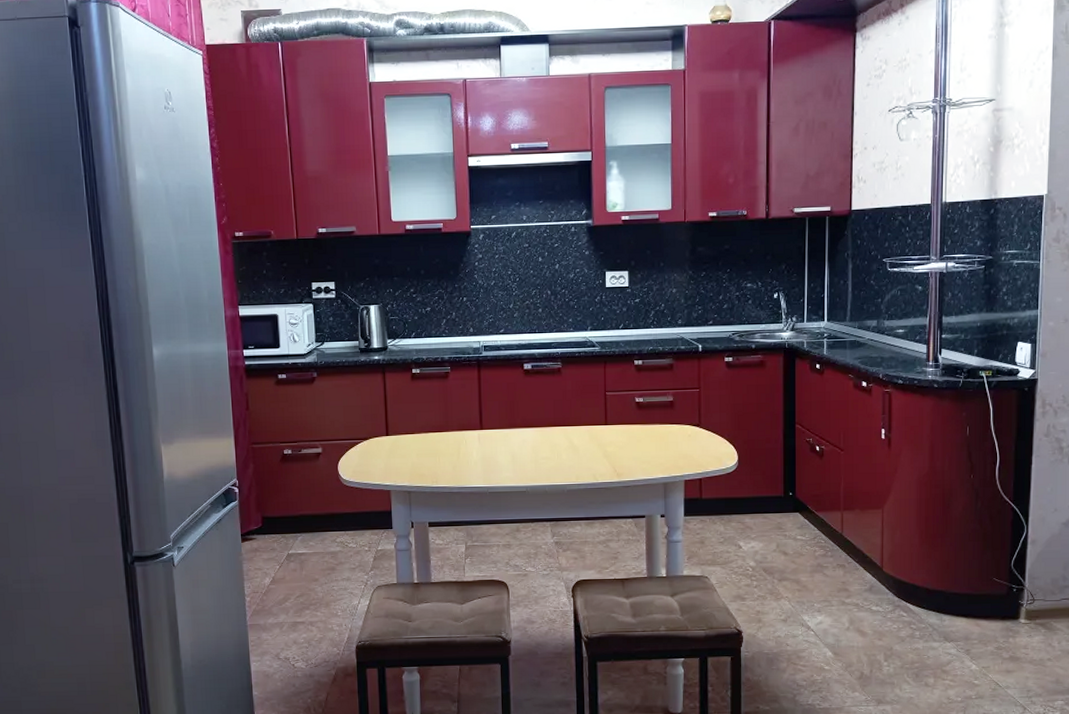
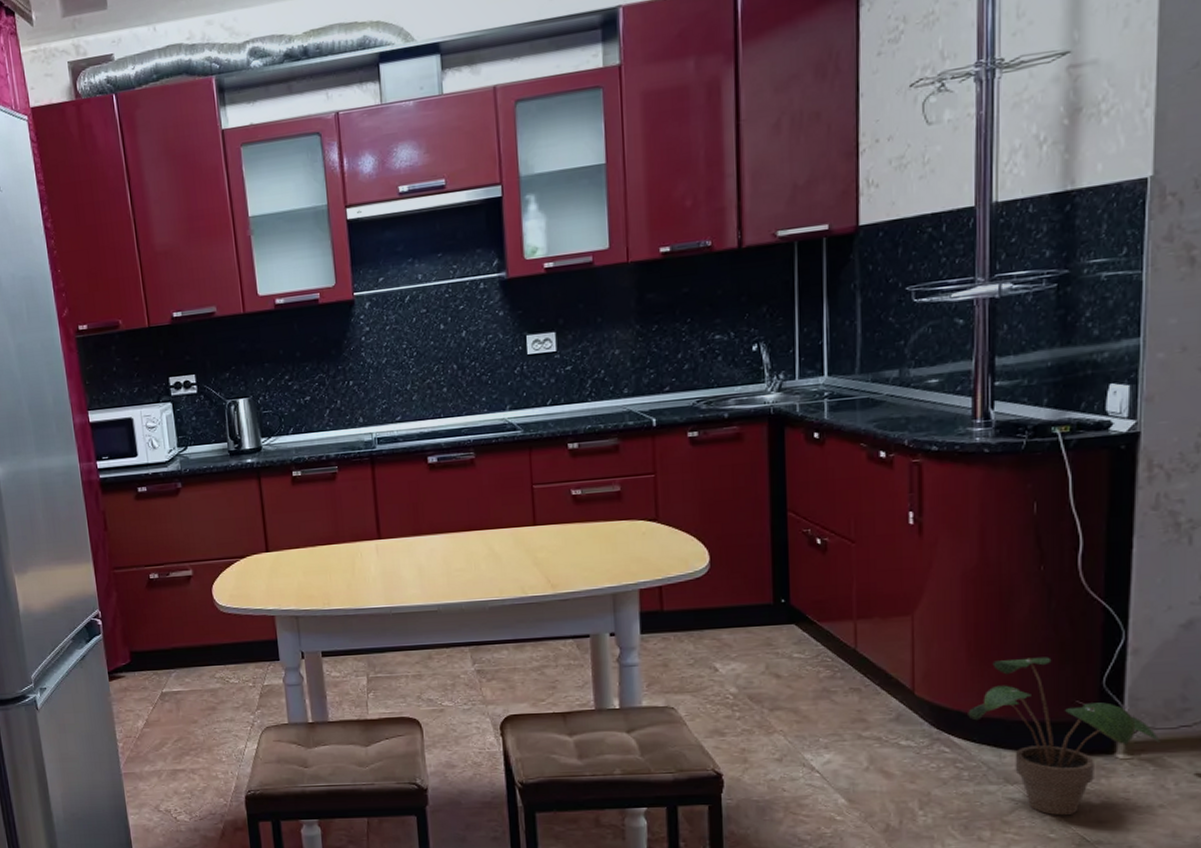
potted plant: none [920,544,1049,667] -> present [968,657,1160,816]

